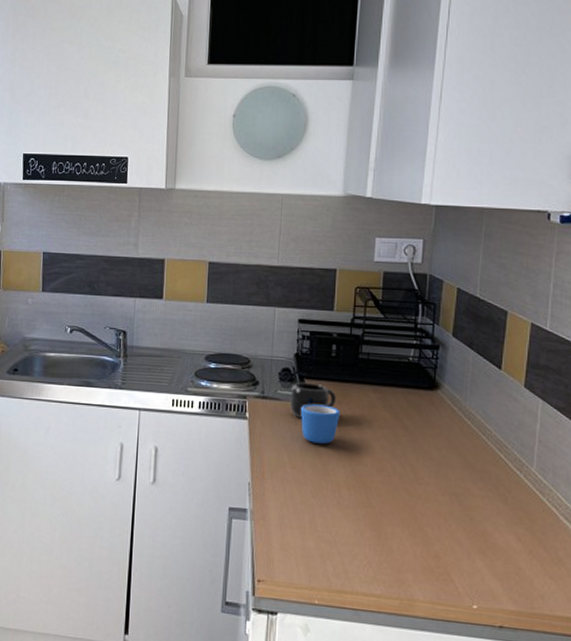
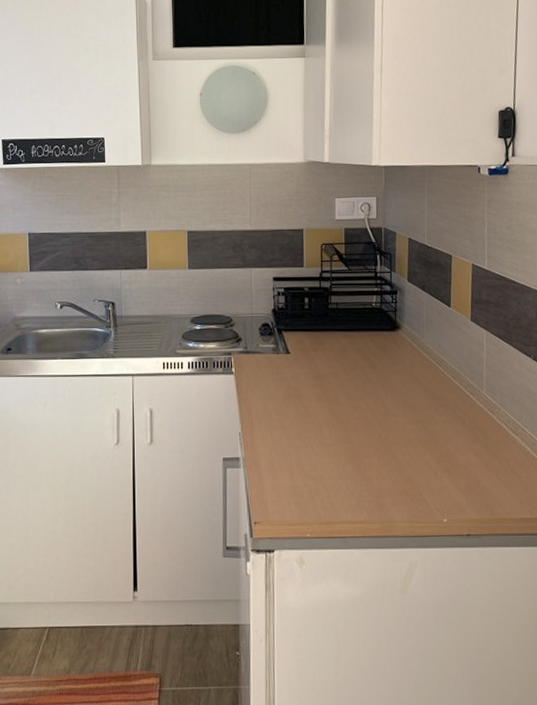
mug: present [289,382,336,418] -> none [270,334,312,368]
mug: present [300,404,341,444] -> none [280,353,317,390]

